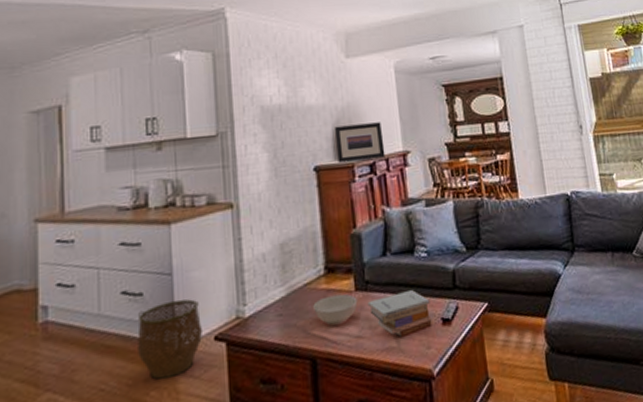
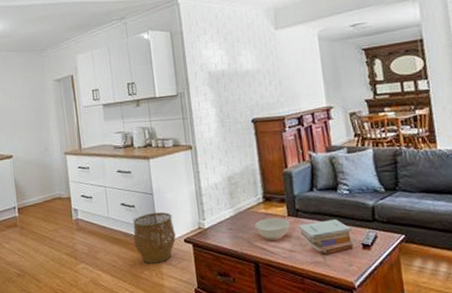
picture frame: present [335,122,386,163] -> none [268,82,311,116]

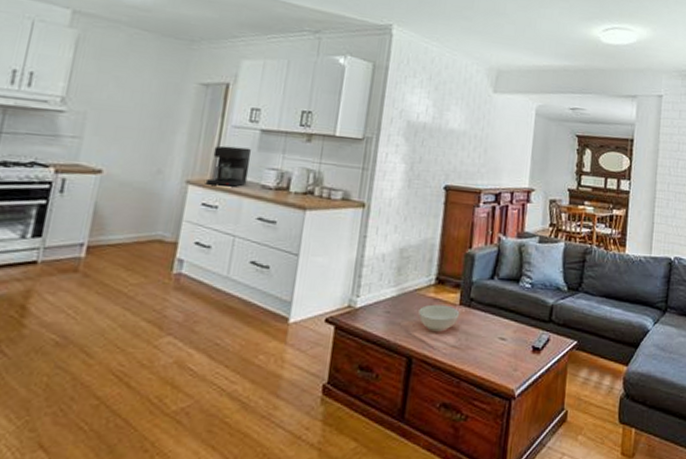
coffee maker: none [75,120,104,153] -> present [205,145,251,187]
basket: present [133,212,176,264] -> none [254,278,317,346]
books: present [298,219,354,256] -> none [468,315,525,356]

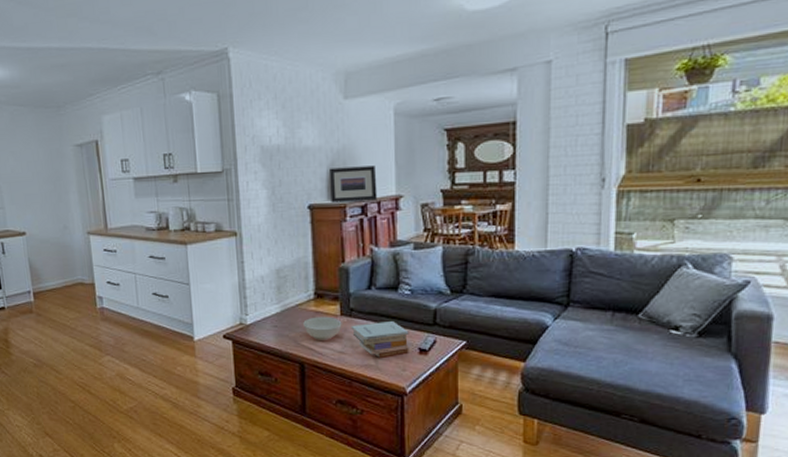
coffee maker: present [205,145,251,187] -> none [101,196,134,233]
picture frame: none [467,153,513,191] -> present [330,165,378,203]
books: none [468,315,525,356] -> present [351,321,409,359]

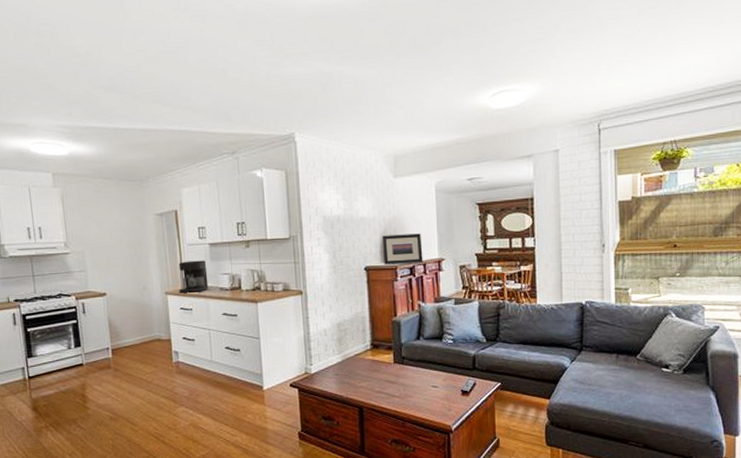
coffee maker: none [101,196,134,233] -> present [178,260,209,293]
bowl: present [303,316,342,340] -> none [361,364,395,386]
books: present [351,321,409,359] -> none [403,367,454,401]

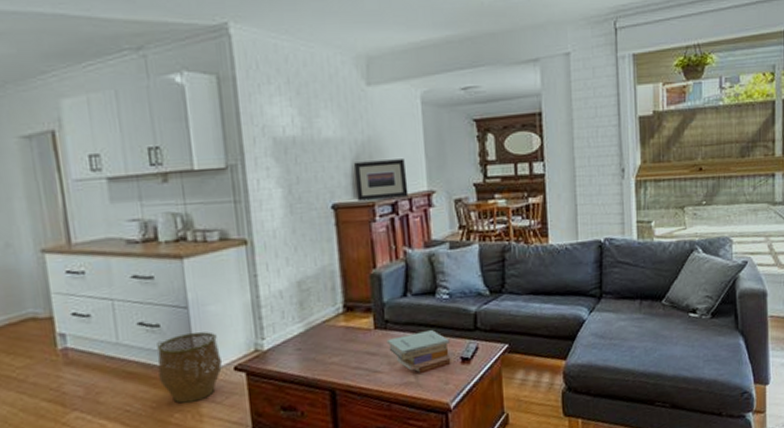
coffee maker: present [178,260,209,293] -> none [60,201,109,250]
basket: none [237,356,282,408] -> present [157,331,223,404]
books: none [403,367,454,401] -> present [386,330,451,374]

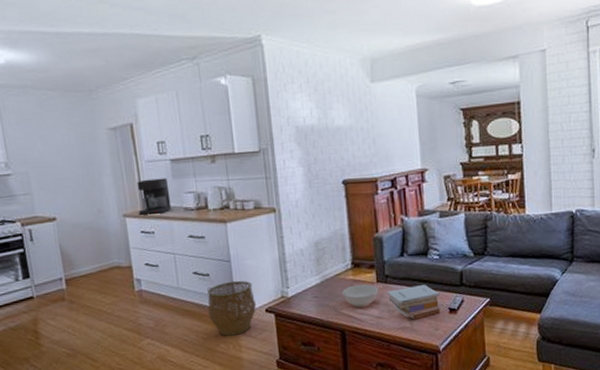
coffee maker: none [60,201,109,250] -> present [137,178,172,215]
bowl: none [332,331,377,361] -> present [342,284,379,308]
picture frame: present [354,159,409,201] -> none [361,142,405,178]

